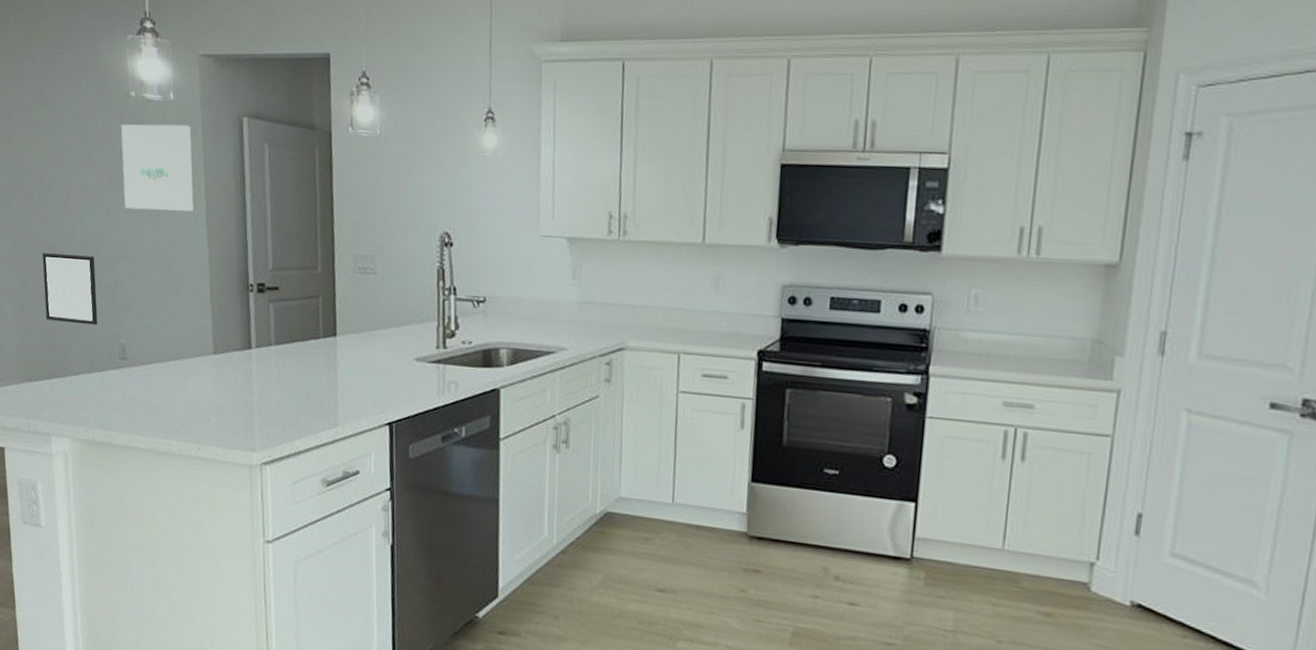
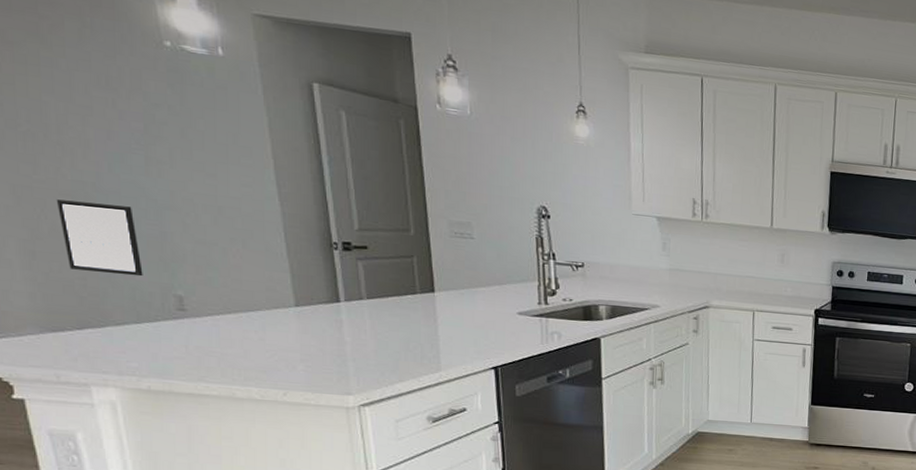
wall art: present [121,124,194,212] -> none [154,73,258,169]

